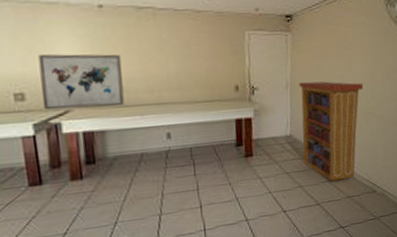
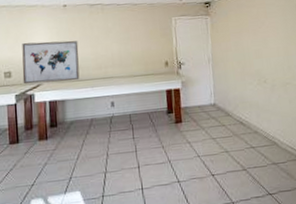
bookcase: present [299,81,364,181] -> none [219,55,279,148]

